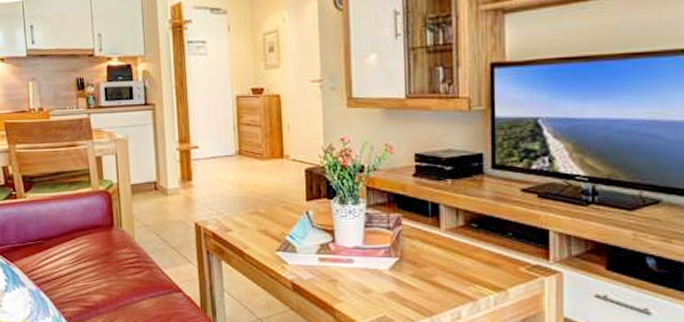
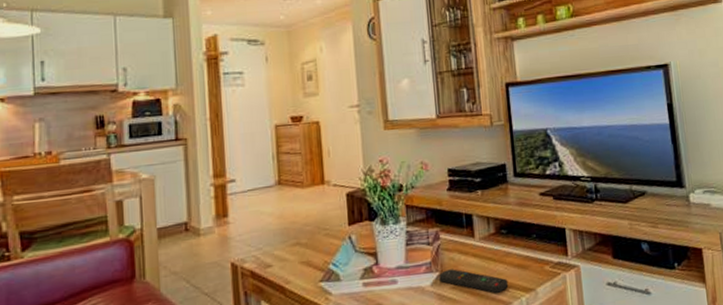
remote control: none [398,256,475,287] -> present [439,269,509,293]

